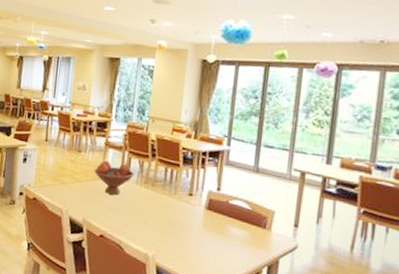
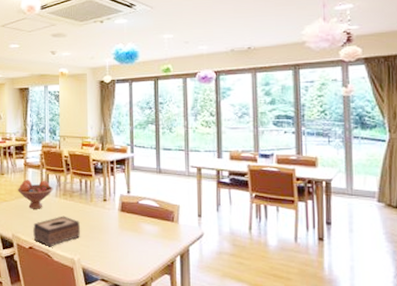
tissue box: none [105,205,160,239] -> present [33,216,81,247]

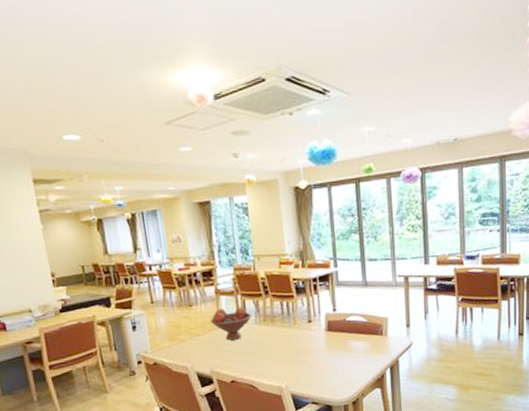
tissue box: present [33,216,81,247] -> none [233,343,287,378]

